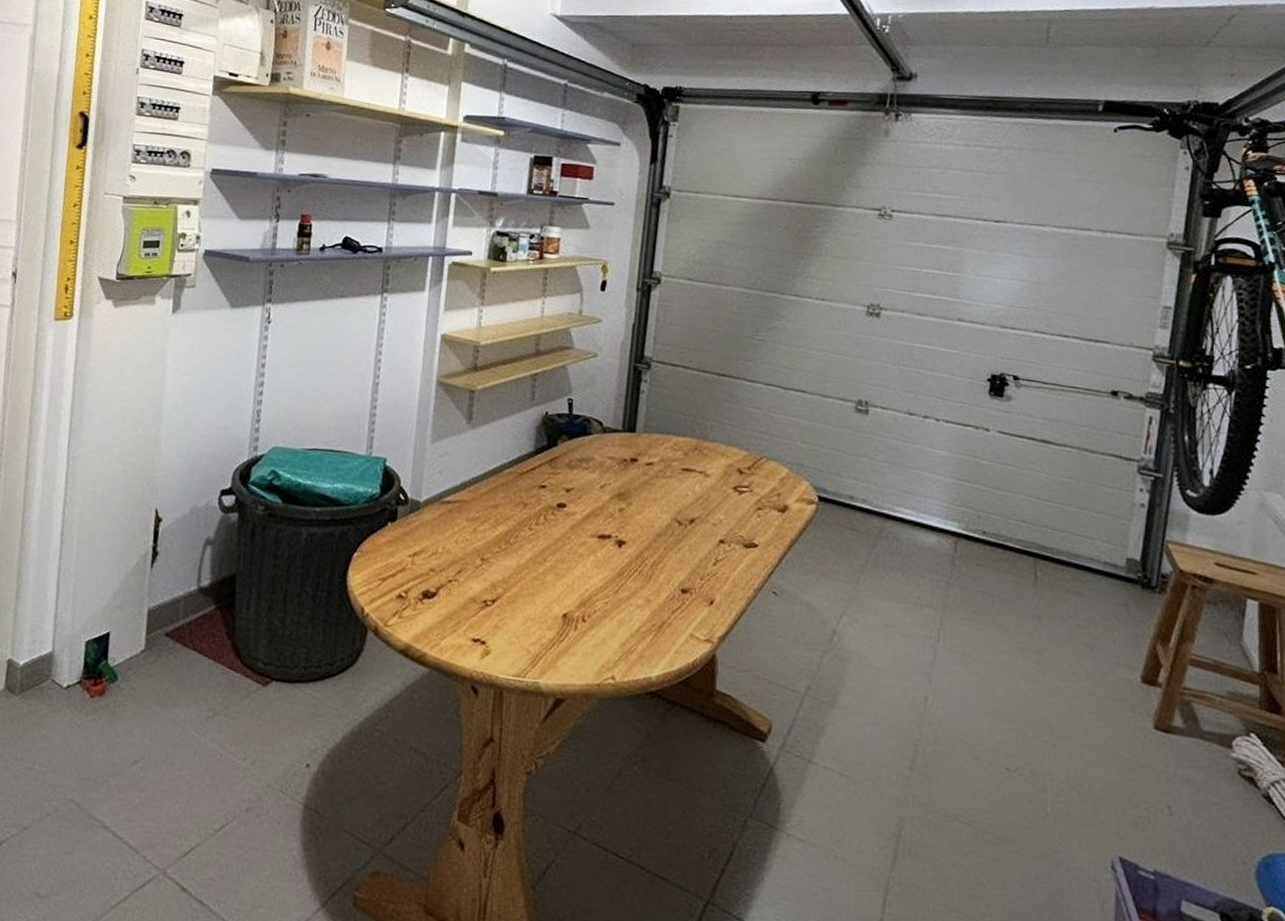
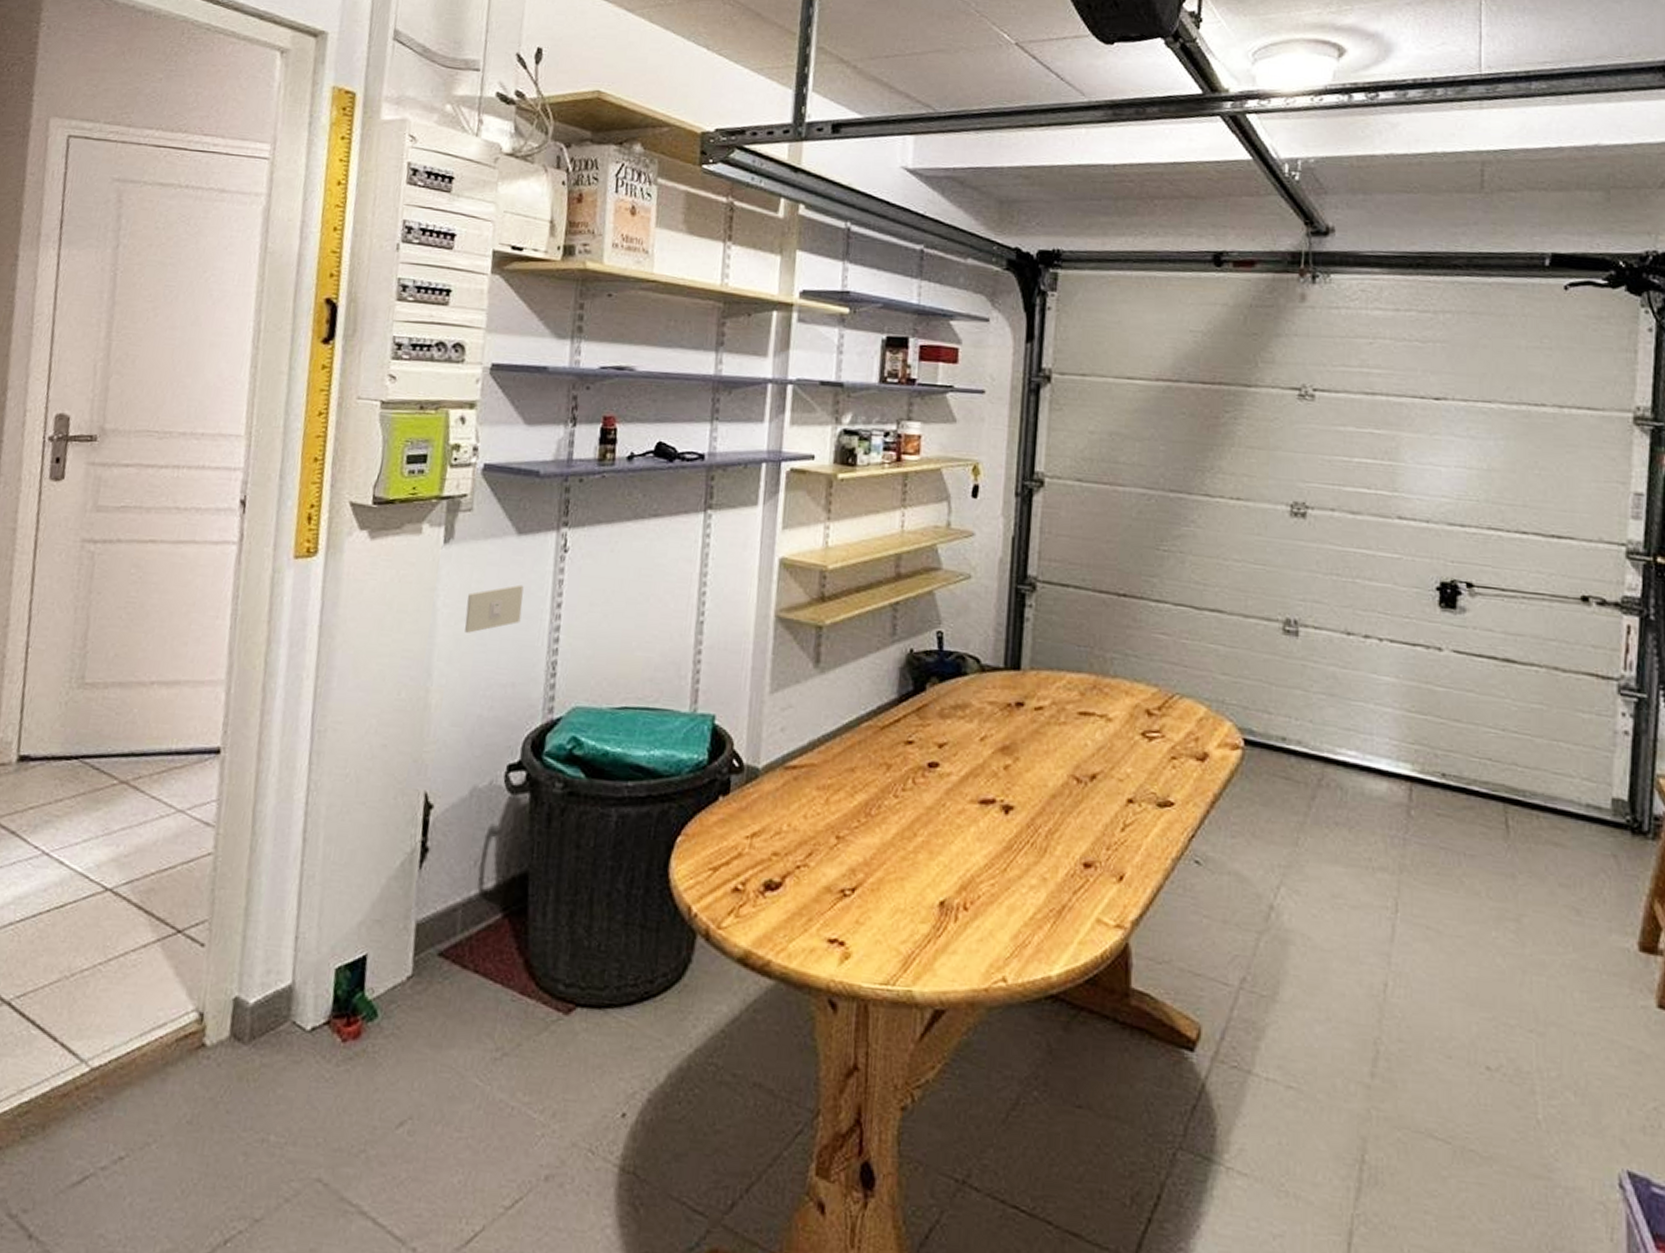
light switch: none [188,348,235,385] -> present [465,584,524,633]

